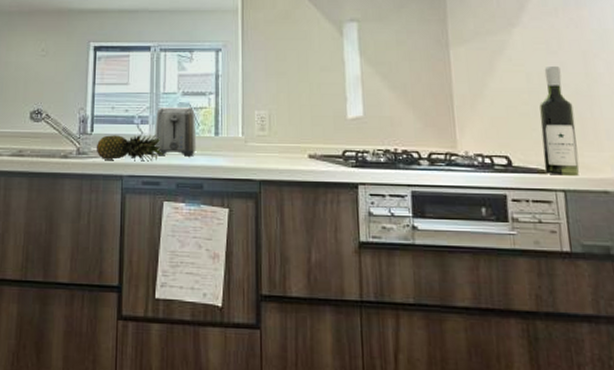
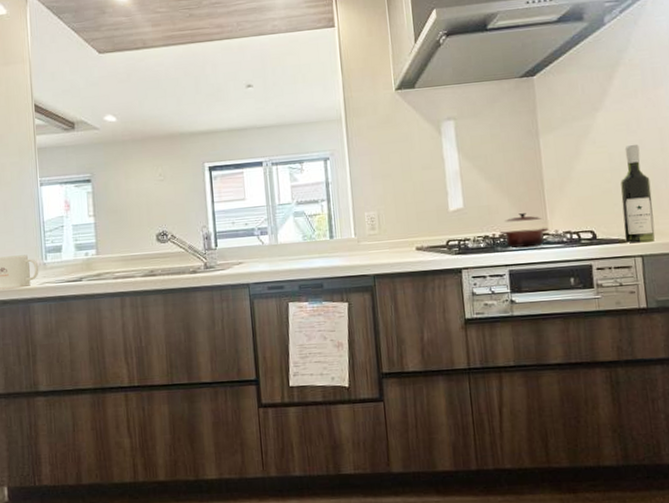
fruit: present [96,134,163,162] -> none [221,243,284,271]
toaster: present [154,106,197,157] -> none [274,214,314,263]
saucepan: none [402,129,458,168] -> present [499,213,549,248]

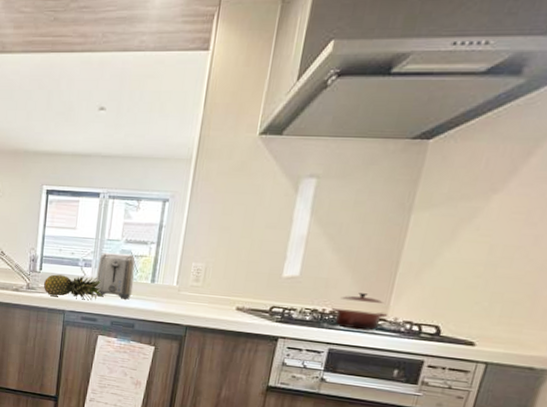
fruit: none [221,243,284,271] -> present [43,274,102,301]
toaster: none [274,214,314,263] -> present [95,251,136,300]
bottle: present [620,144,656,244] -> none [473,238,533,351]

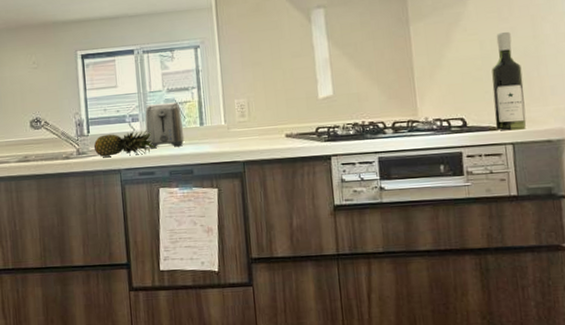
saucepan: present [331,293,388,330] -> none [369,100,419,135]
bottle: none [473,238,533,351] -> present [491,31,527,131]

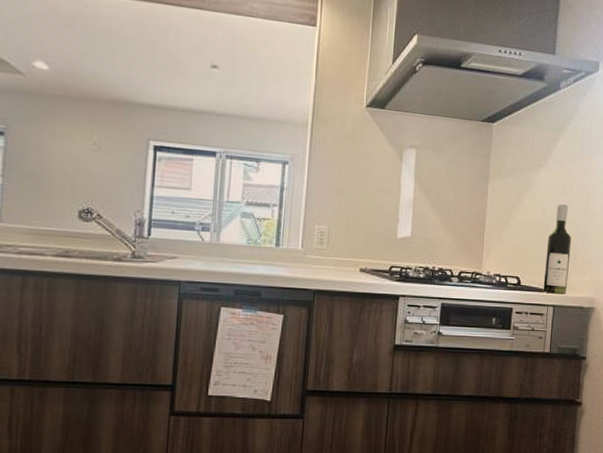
fruit: present [93,130,154,157] -> none [152,240,223,269]
toaster: present [145,102,185,149] -> none [215,214,258,266]

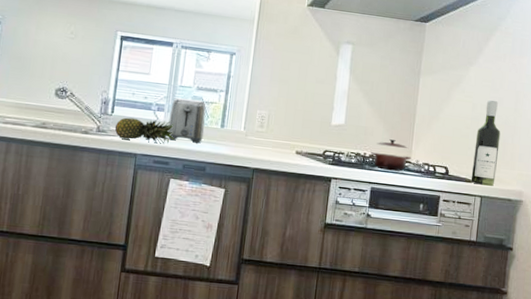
fruit: none [152,240,223,269] -> present [114,117,174,144]
toaster: none [215,214,258,266] -> present [167,97,206,143]
saucepan: none [439,251,483,284] -> present [370,139,412,171]

